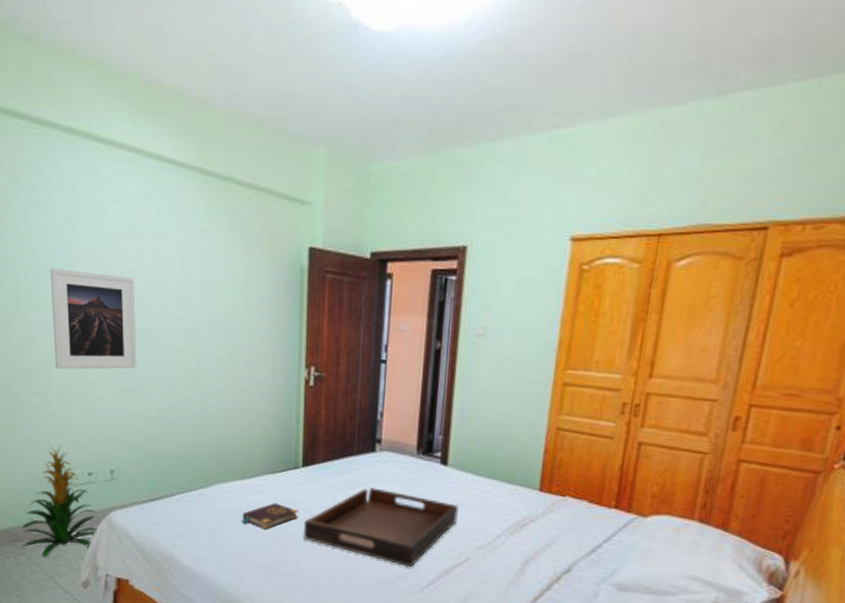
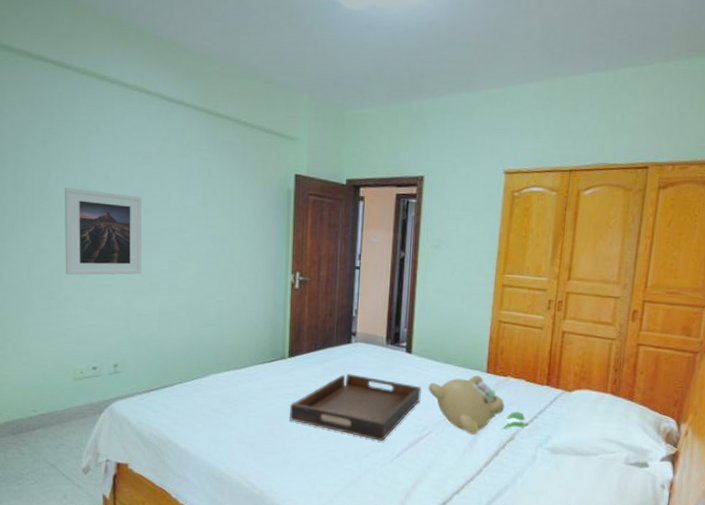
indoor plant: present [22,445,97,557] -> none [25,342,99,447]
book: present [242,502,298,530] -> none [235,389,285,413]
teddy bear: none [466,493,590,565] -> present [428,375,529,435]

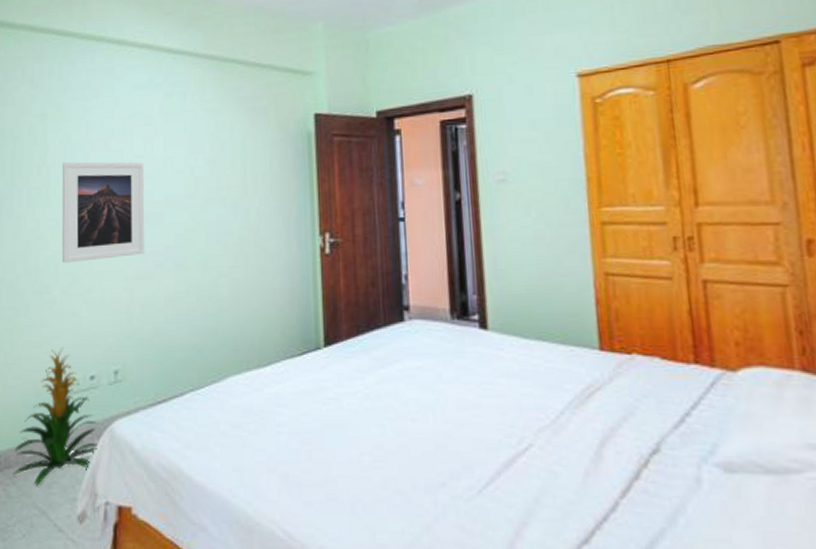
indoor plant: none [25,342,99,447] -> present [13,347,98,486]
serving tray: present [289,374,422,441] -> none [330,364,510,462]
teddy bear: present [428,375,529,435] -> none [517,355,679,447]

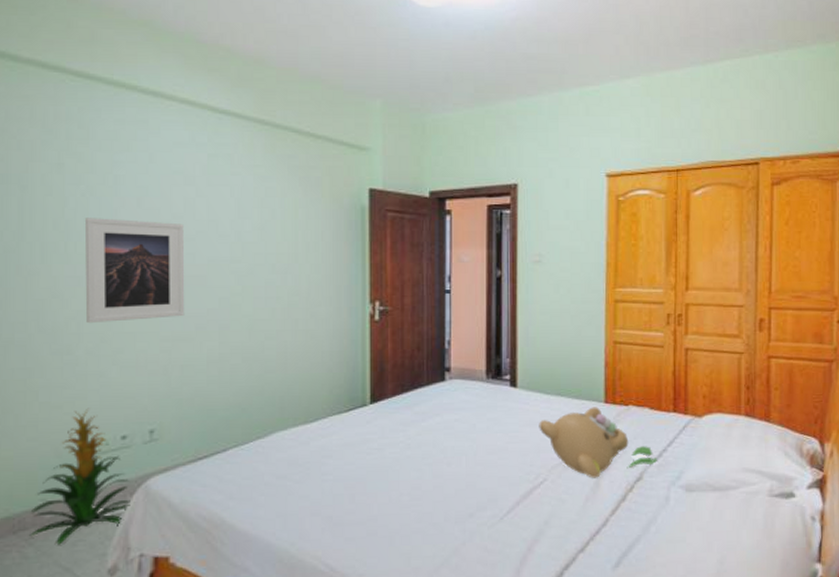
teddy bear: none [517,355,679,447] -> present [539,407,657,478]

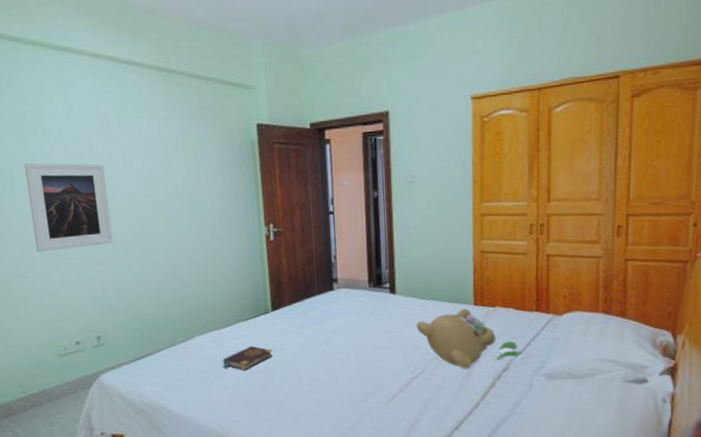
indoor plant: present [30,408,130,545] -> none [16,320,89,426]
book: none [306,445,368,476] -> present [223,346,273,371]

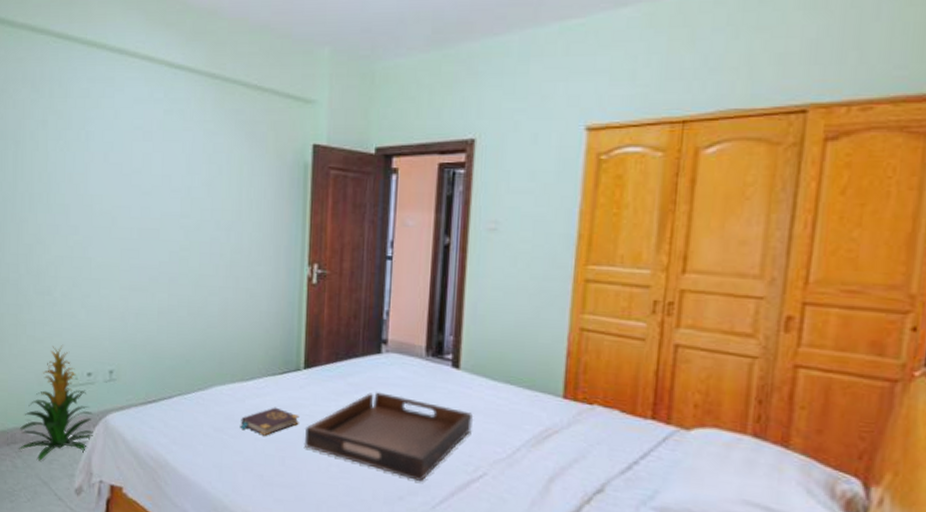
indoor plant: none [16,320,89,426] -> present [19,344,93,461]
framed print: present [23,163,113,252] -> none [62,171,142,269]
serving tray: none [278,321,411,385] -> present [304,392,474,481]
teddy bear: present [416,308,522,369] -> none [482,400,625,482]

